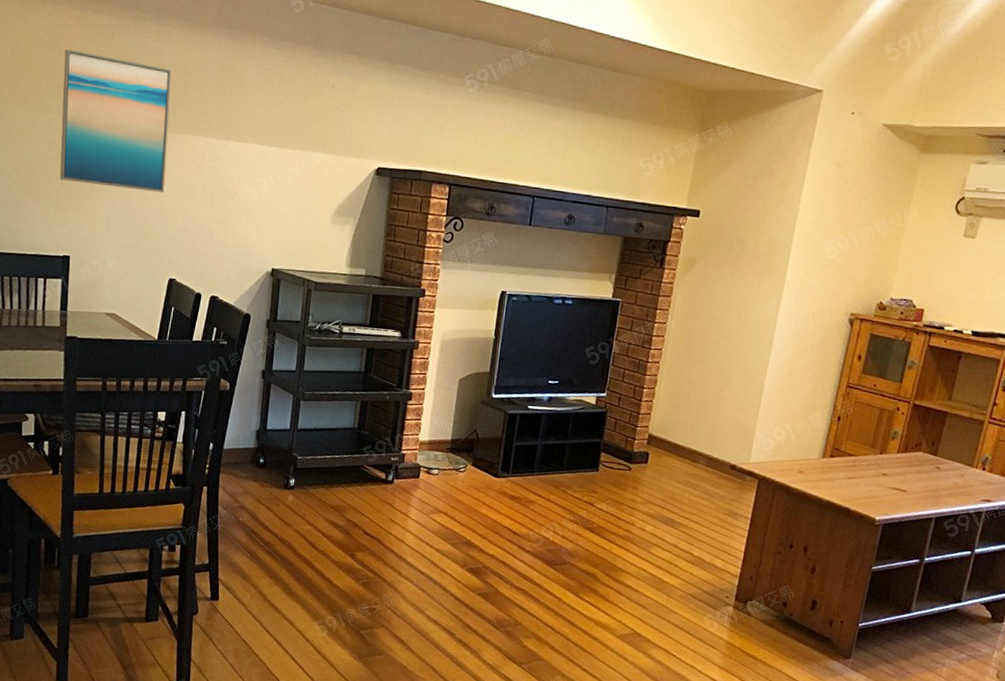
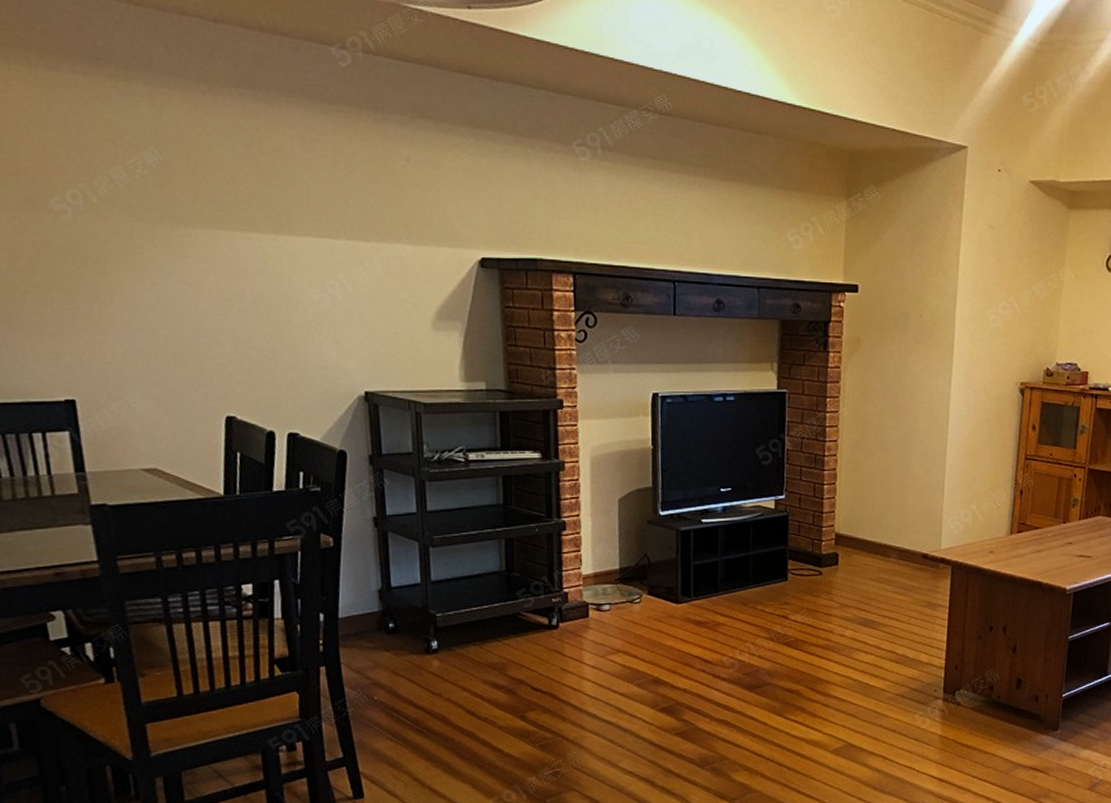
wall art: present [59,48,172,193] -> none [12,120,199,307]

